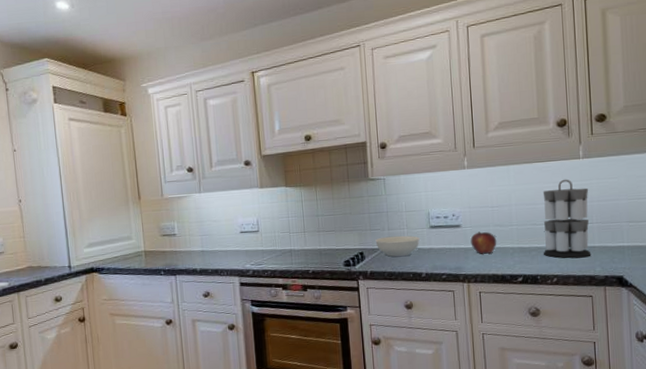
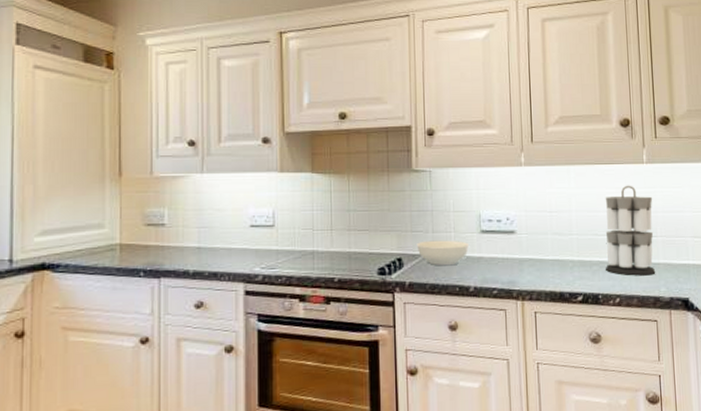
fruit: present [470,231,497,254] -> none [526,240,555,267]

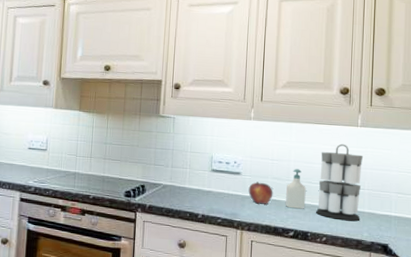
bowl: present [417,240,469,266] -> none [158,173,201,196]
fruit: none [526,240,555,267] -> present [248,182,273,205]
soap bottle: none [569,220,593,268] -> present [285,169,306,209]

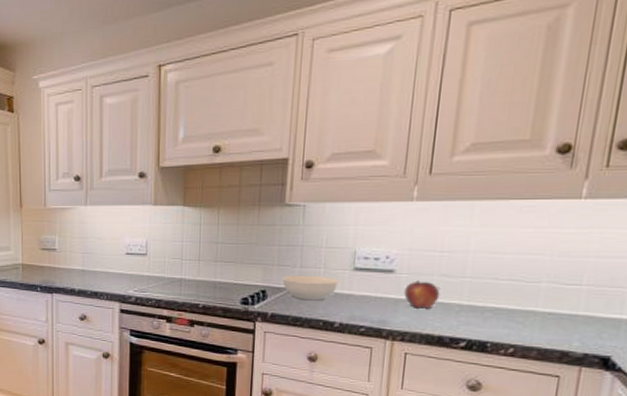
bowl: none [158,173,201,196] -> present [282,275,339,301]
soap bottle: present [285,169,306,209] -> none [456,262,490,313]
spice rack: present [316,143,364,222] -> none [502,224,586,328]

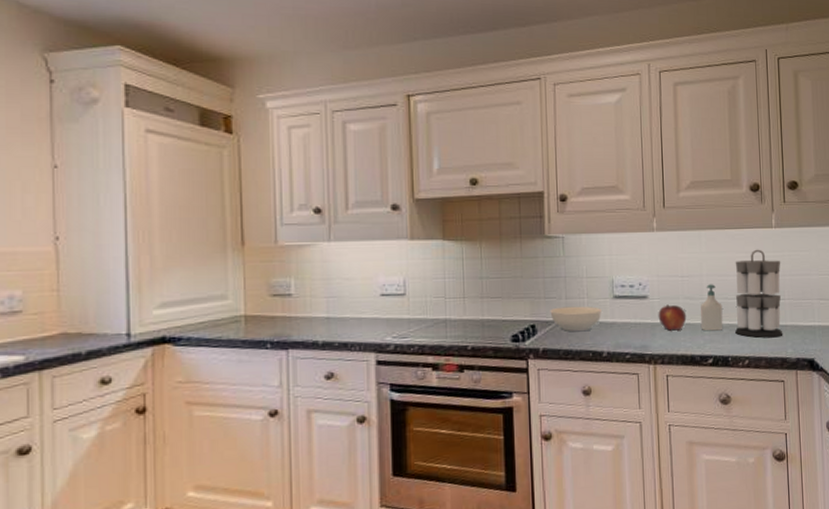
soap bottle: none [456,262,490,313] -> present [700,284,723,331]
spice rack: none [502,224,586,328] -> present [735,249,783,338]

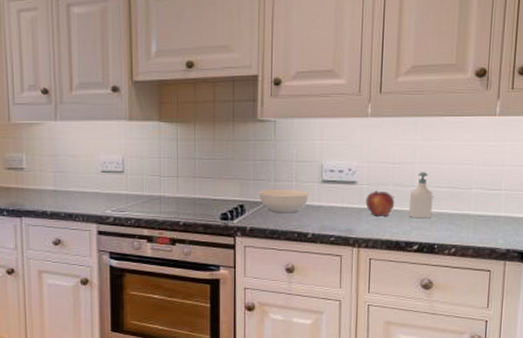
spice rack: present [735,249,783,338] -> none [444,138,502,228]

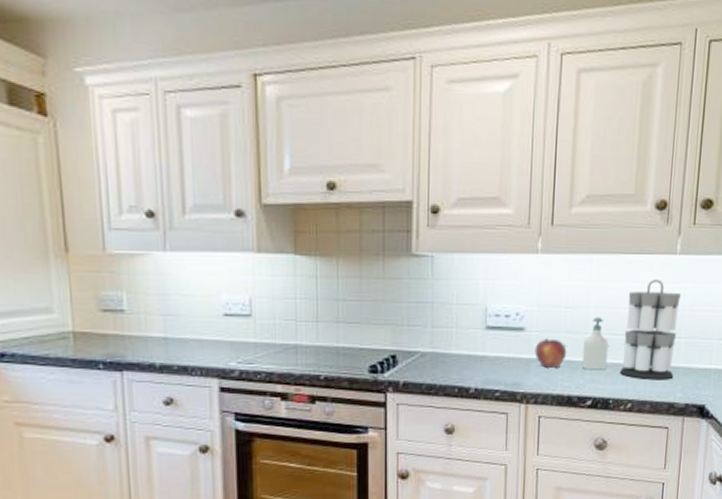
bowl: present [259,189,309,213] -> none [413,336,472,365]
spice rack: none [444,138,502,228] -> present [620,279,682,380]

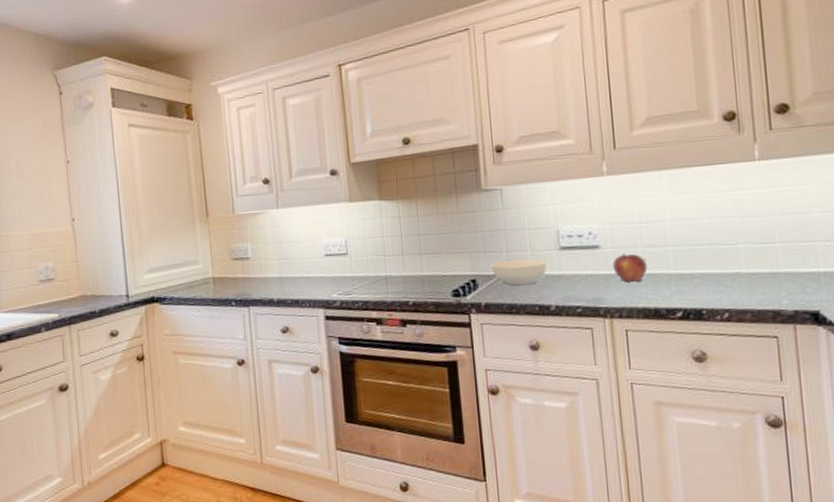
bowl: none [413,336,472,365] -> present [491,258,547,286]
soap bottle: present [581,317,609,370] -> none [664,229,694,282]
spice rack: present [620,279,682,380] -> none [706,186,775,288]

